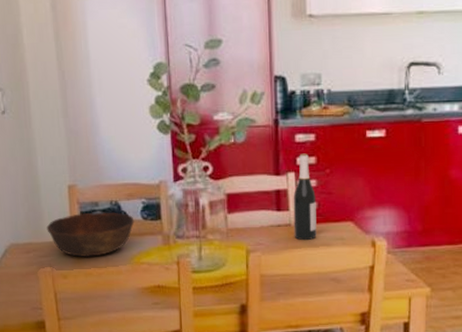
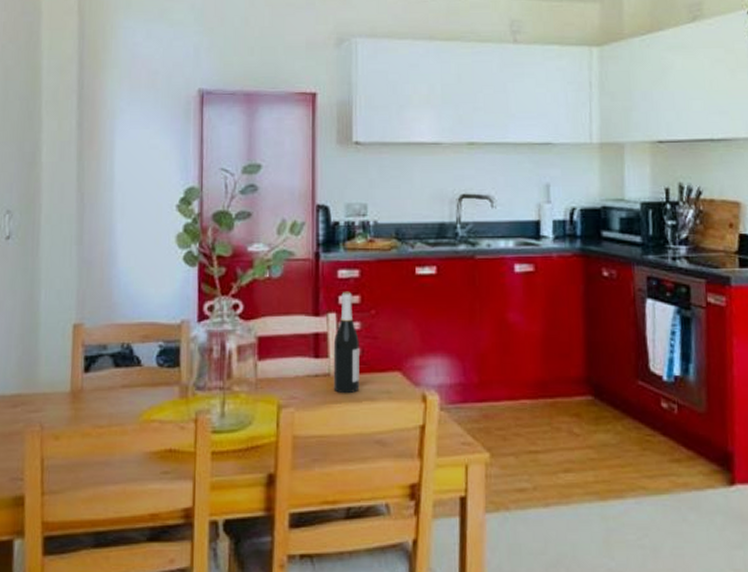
bowl: present [46,212,135,258] -> none [41,357,148,414]

